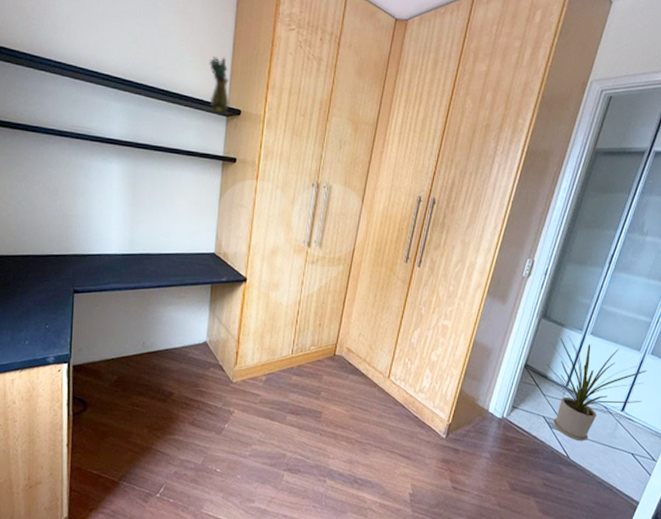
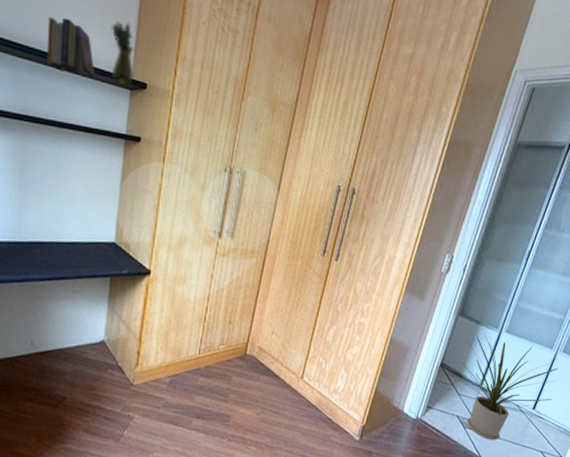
books: none [154,56,196,107] -> present [46,17,95,77]

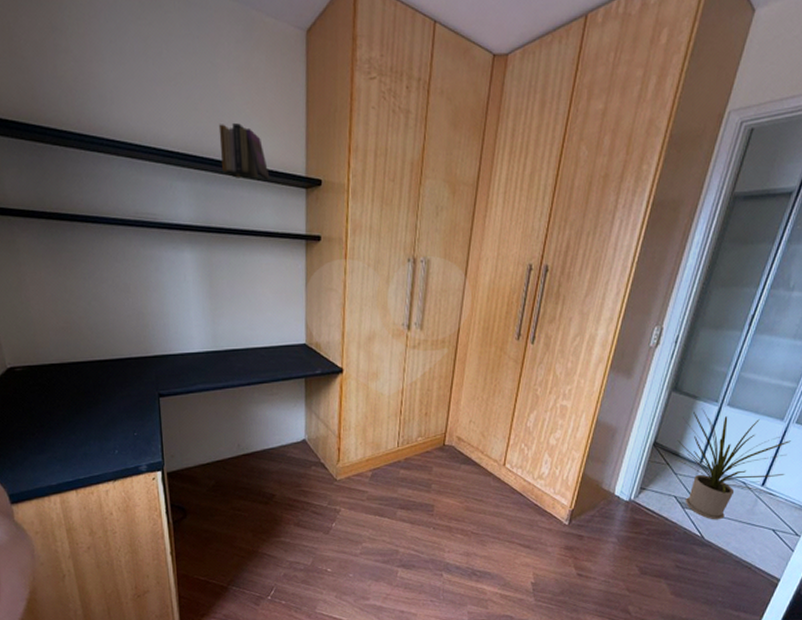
vase: present [110,21,135,87] -> none [280,117,309,186]

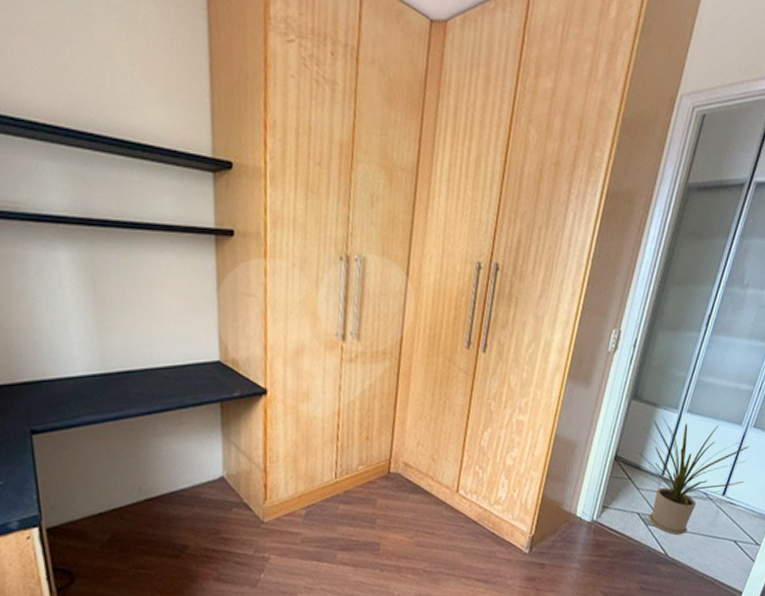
books: present [218,123,270,180] -> none [97,90,167,161]

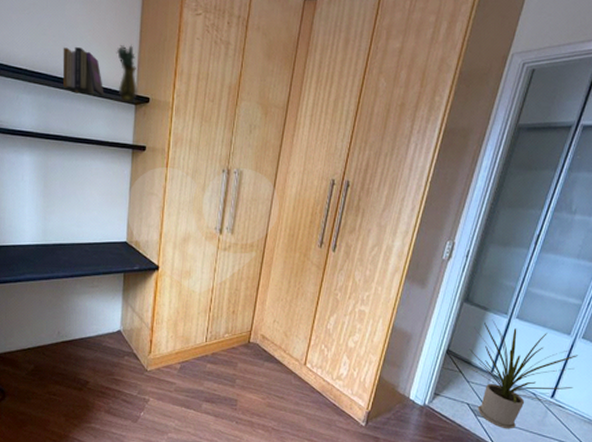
books: none [97,90,167,161] -> present [62,47,104,96]
vase: none [177,84,216,169] -> present [116,44,138,102]

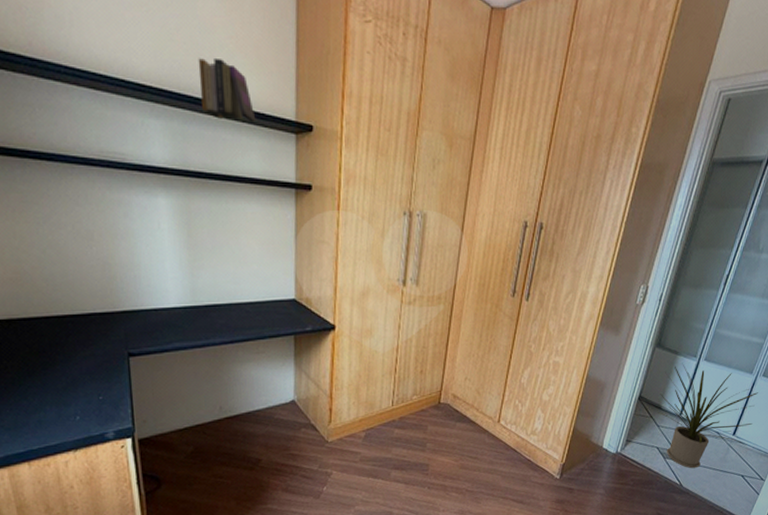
vase: present [116,44,138,102] -> none [267,57,299,131]

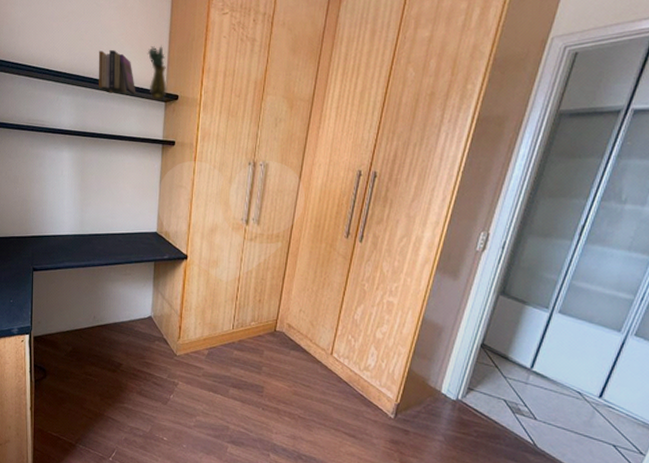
vase: none [267,57,299,131] -> present [147,45,168,100]
house plant: present [658,363,759,469] -> none [504,313,631,429]

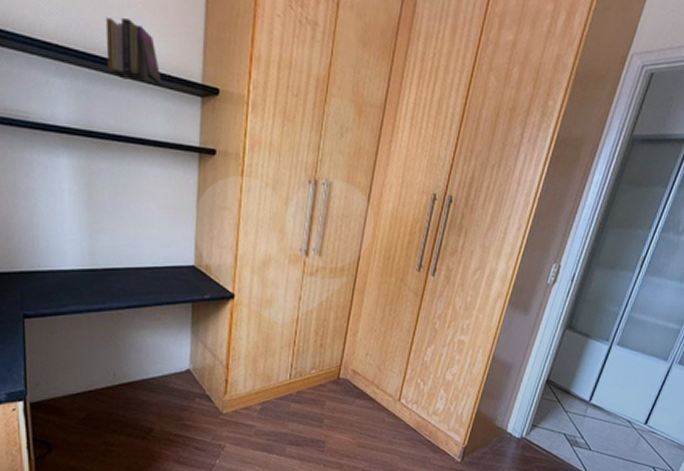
vase: present [147,45,168,100] -> none [175,18,205,94]

